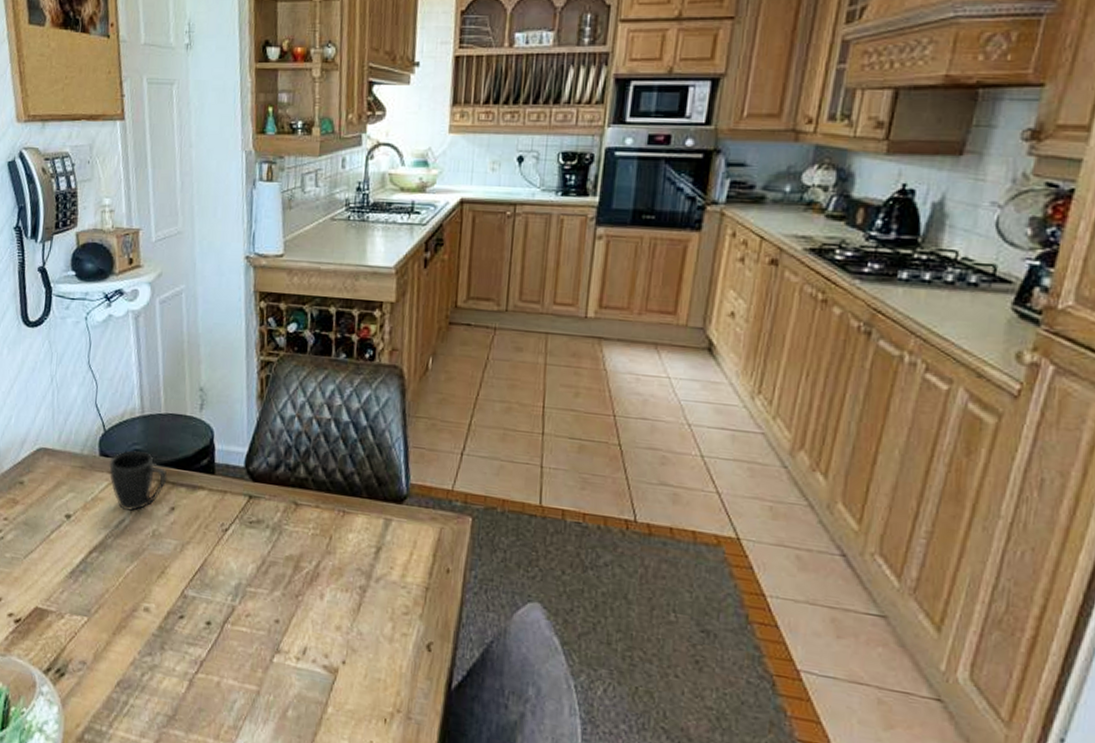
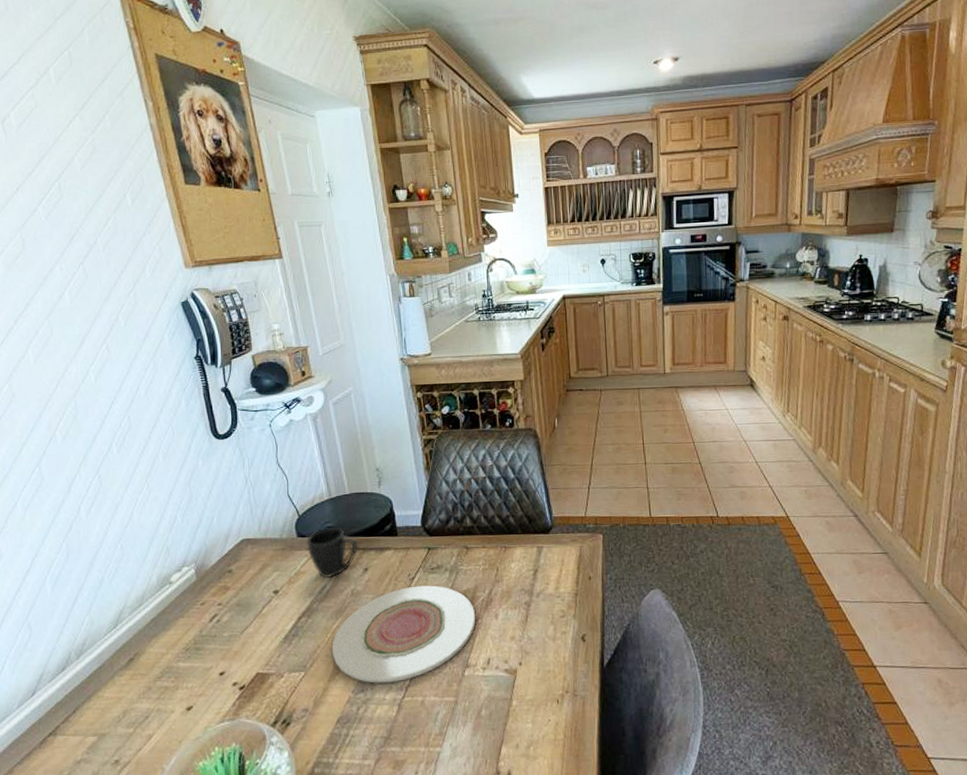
plate: none [121,539,297,653] -> present [332,585,476,683]

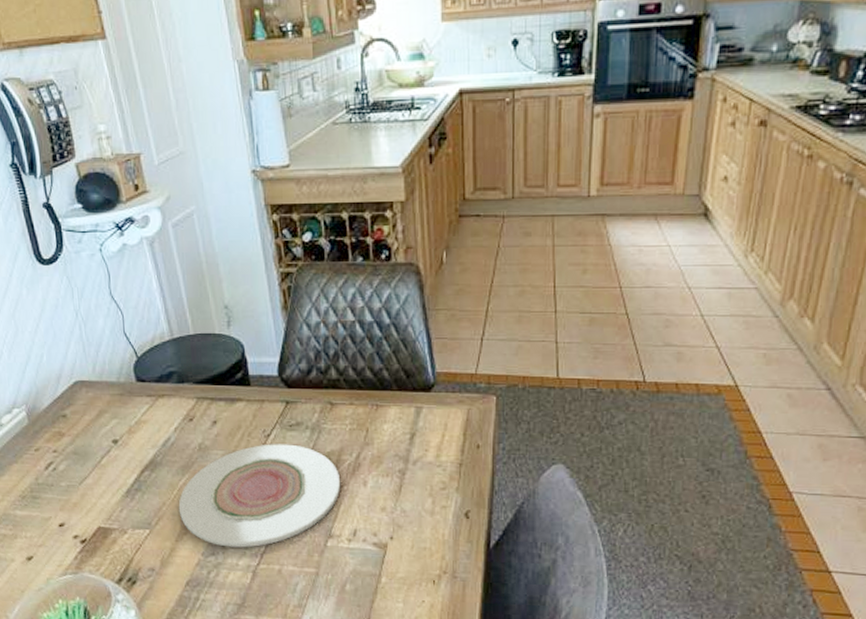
mug: present [305,527,358,579] -> none [146,373,205,430]

